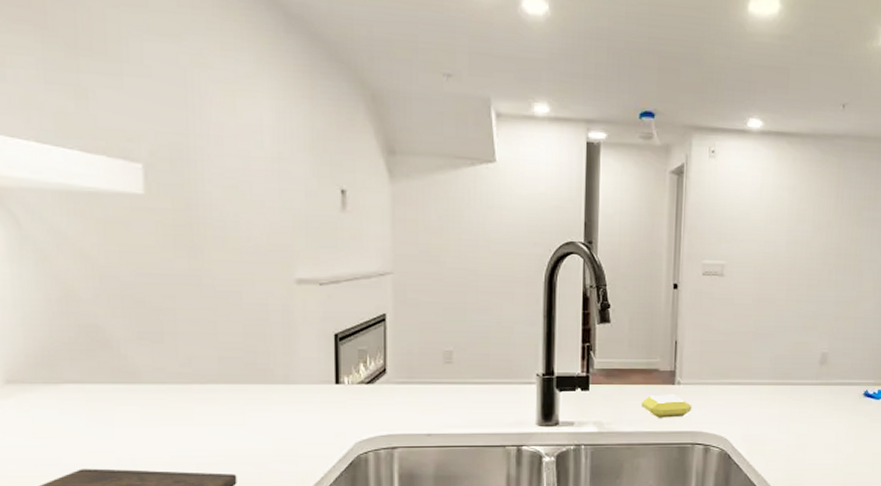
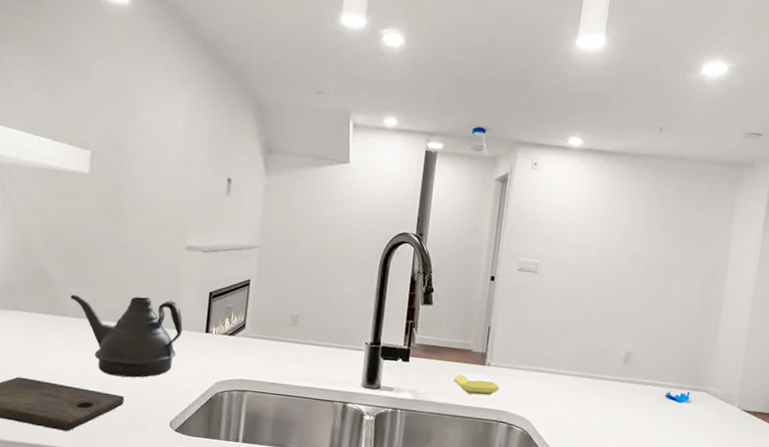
teapot: none [141,348,304,451] -> present [70,294,183,378]

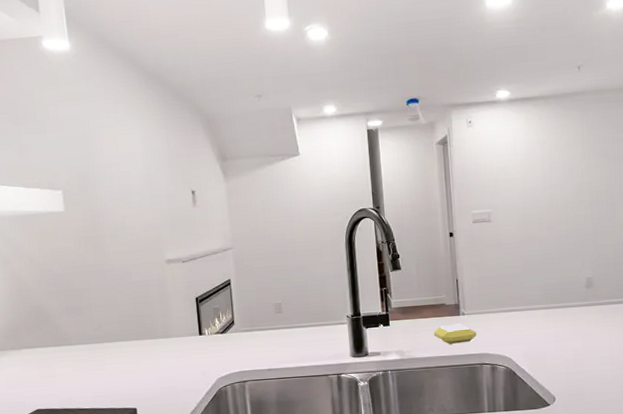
teapot: present [70,294,183,378] -> none [70,312,178,391]

